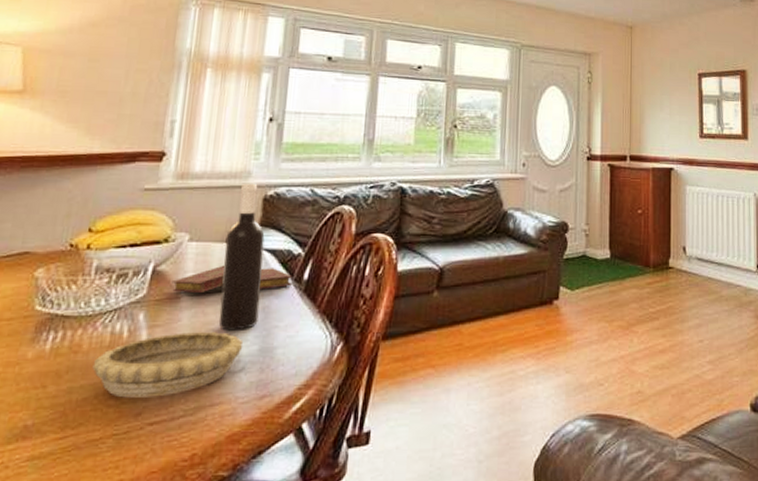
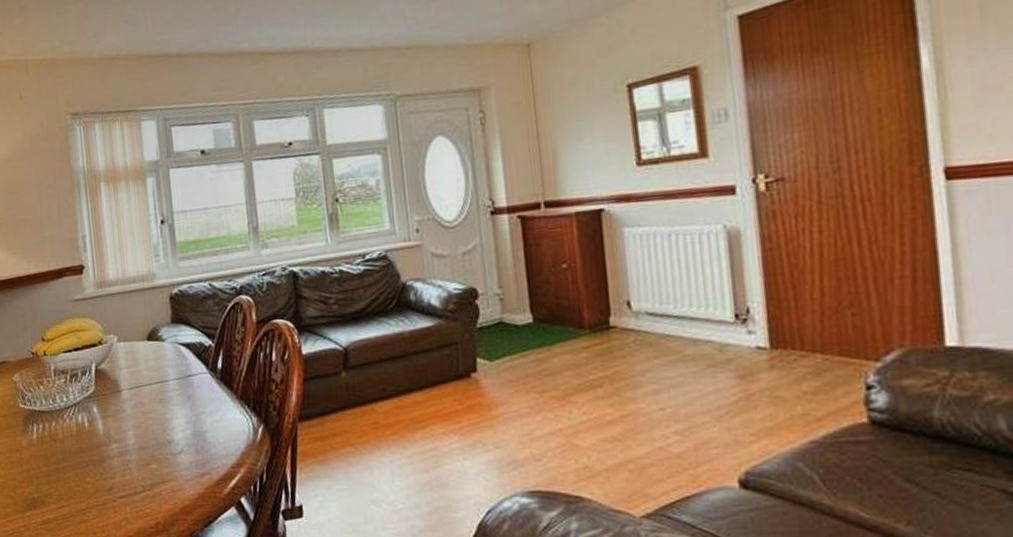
decorative bowl: present [92,331,242,398] -> none [69,419,178,476]
book: present [172,265,292,292] -> none [112,360,208,387]
wine bottle: present [218,183,265,331] -> none [146,283,187,418]

